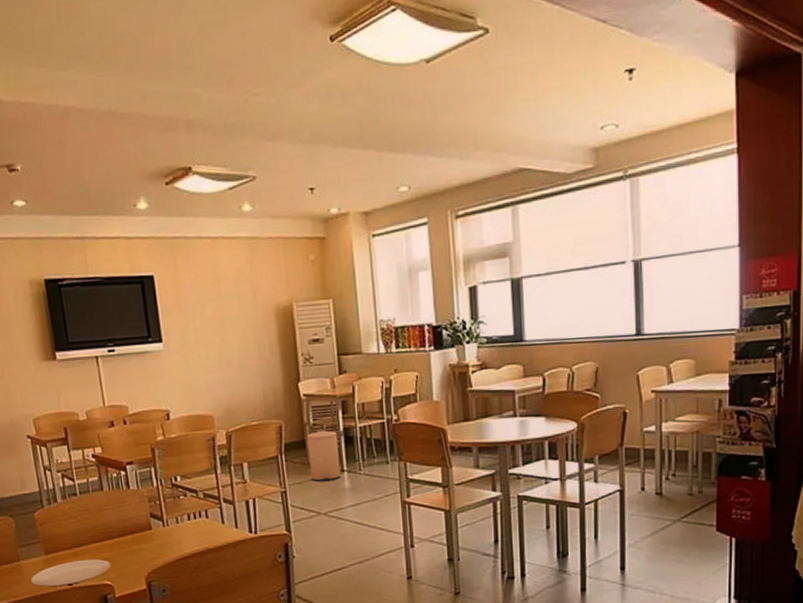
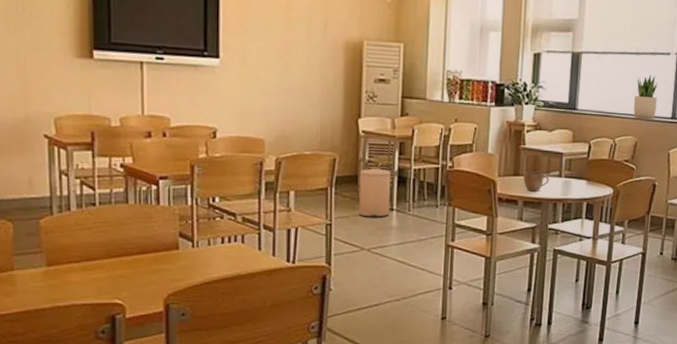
plate: present [31,559,112,587] -> none [24,275,126,302]
cup: none [474,413,503,436] -> present [523,171,549,192]
planter: none [589,289,616,341] -> present [633,75,657,120]

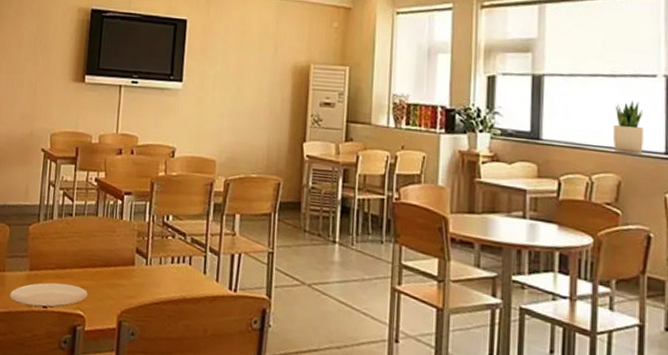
plate: none [24,275,126,302] -> present [10,282,88,308]
pedal bin: present [359,168,392,219] -> none [301,195,335,251]
cup: present [523,171,549,192] -> none [479,209,511,234]

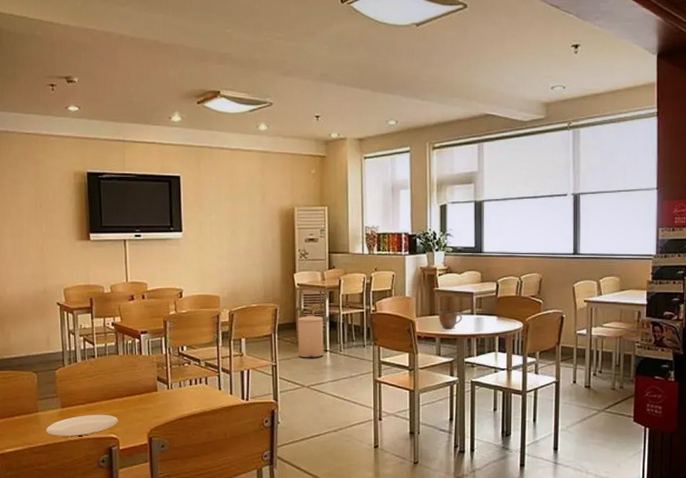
pedal bin: none [301,195,335,251] -> present [298,315,324,359]
cup: none [479,209,511,234] -> present [439,310,462,329]
planter: present [613,101,644,155] -> none [536,216,558,257]

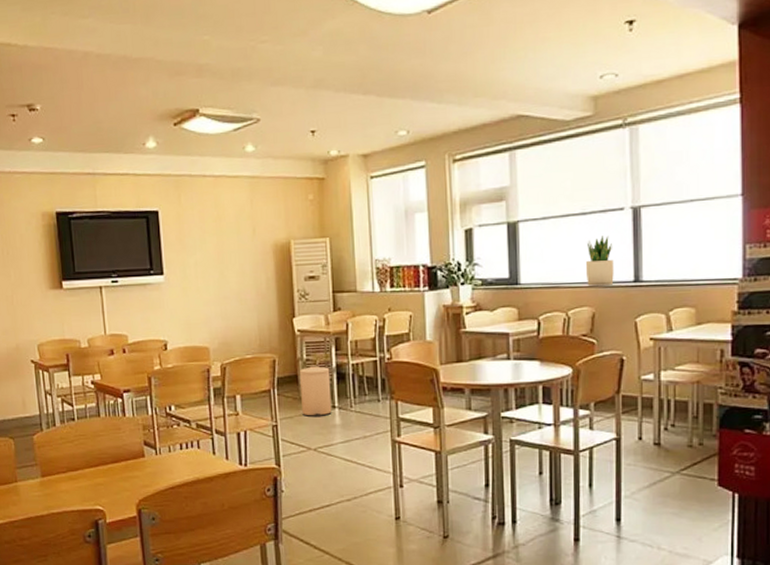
plate: present [46,414,119,437] -> none [27,483,104,509]
cup: present [439,310,462,329] -> none [467,355,496,378]
planter: none [536,216,558,257] -> present [586,235,614,287]

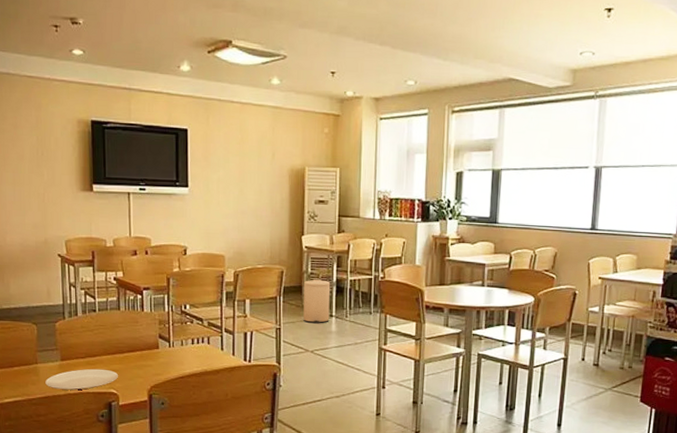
plate: none [27,483,104,509] -> present [45,368,119,390]
planter: present [586,235,614,287] -> none [553,188,576,231]

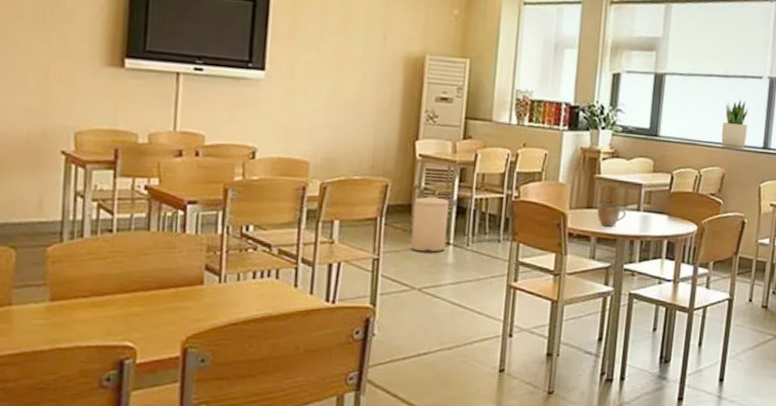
plate: present [45,368,119,390] -> none [21,312,140,344]
cup: none [448,280,472,300] -> present [597,203,626,227]
planter: none [553,188,576,231] -> present [721,100,748,150]

